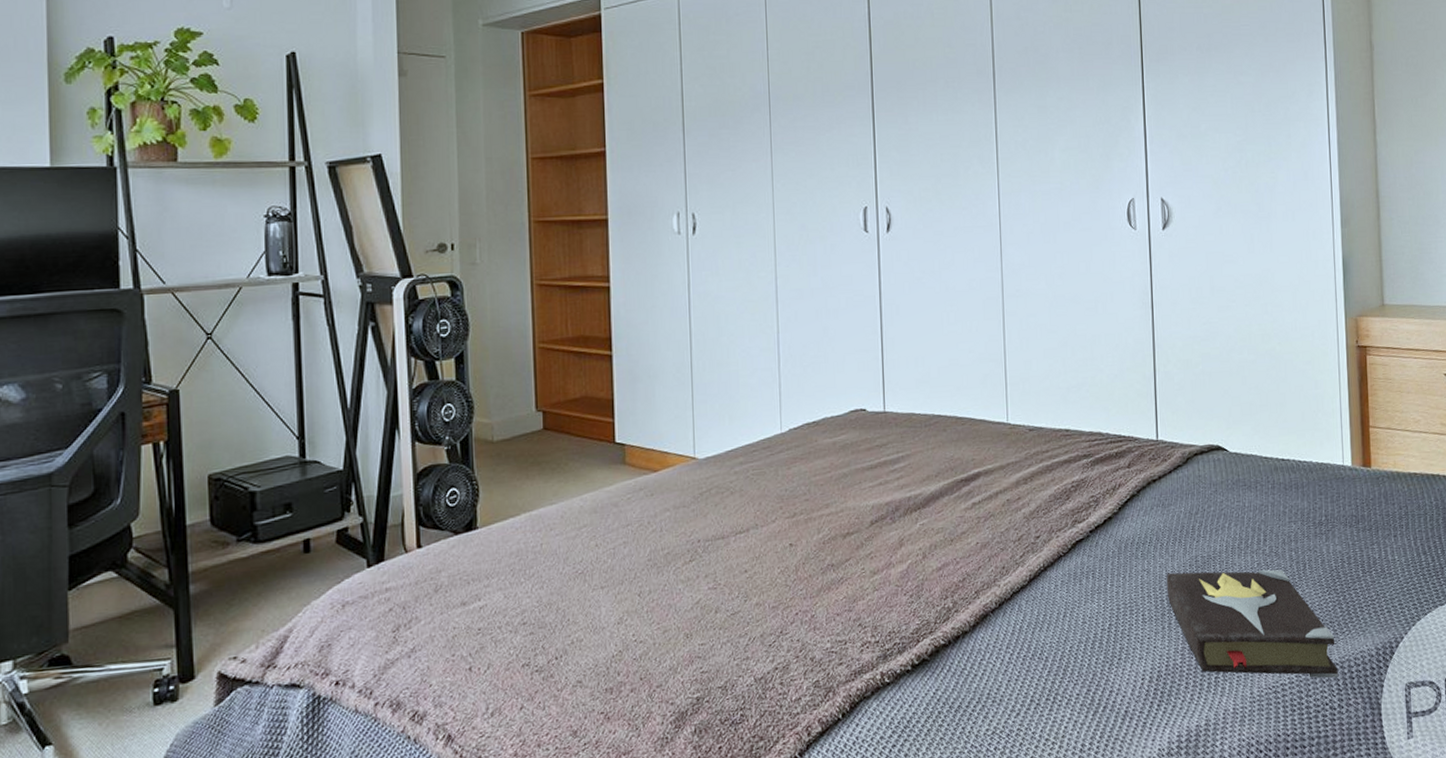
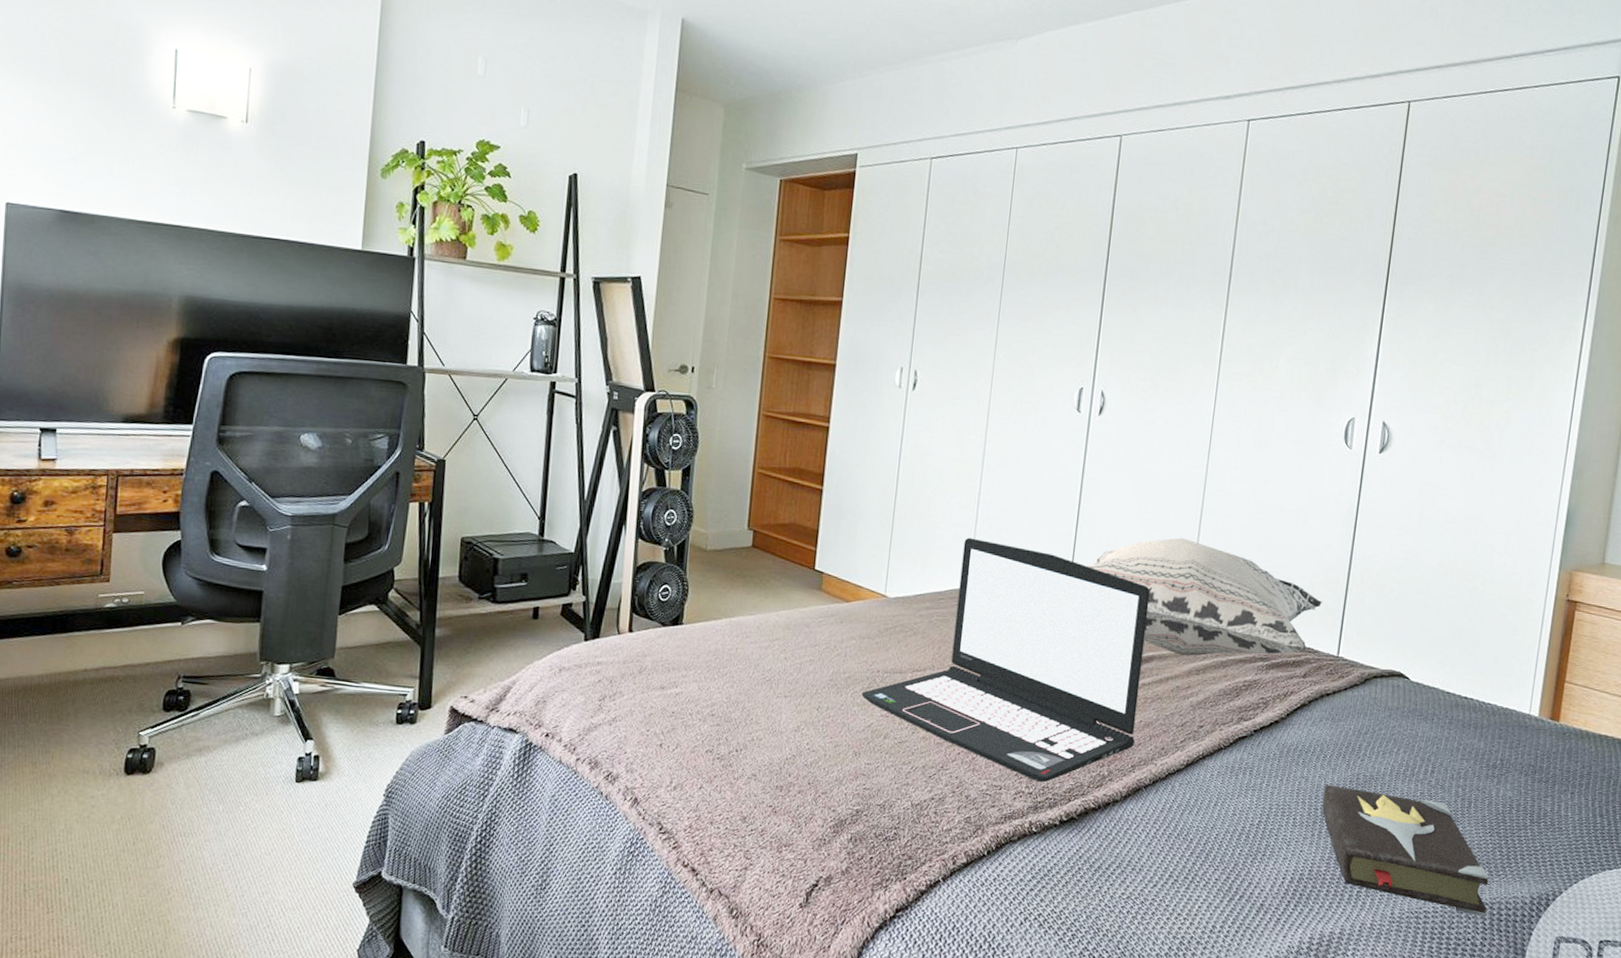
laptop: none [684,380,974,629] -> present [861,537,1150,783]
decorative pillow: none [899,345,1135,467] -> present [1087,538,1323,656]

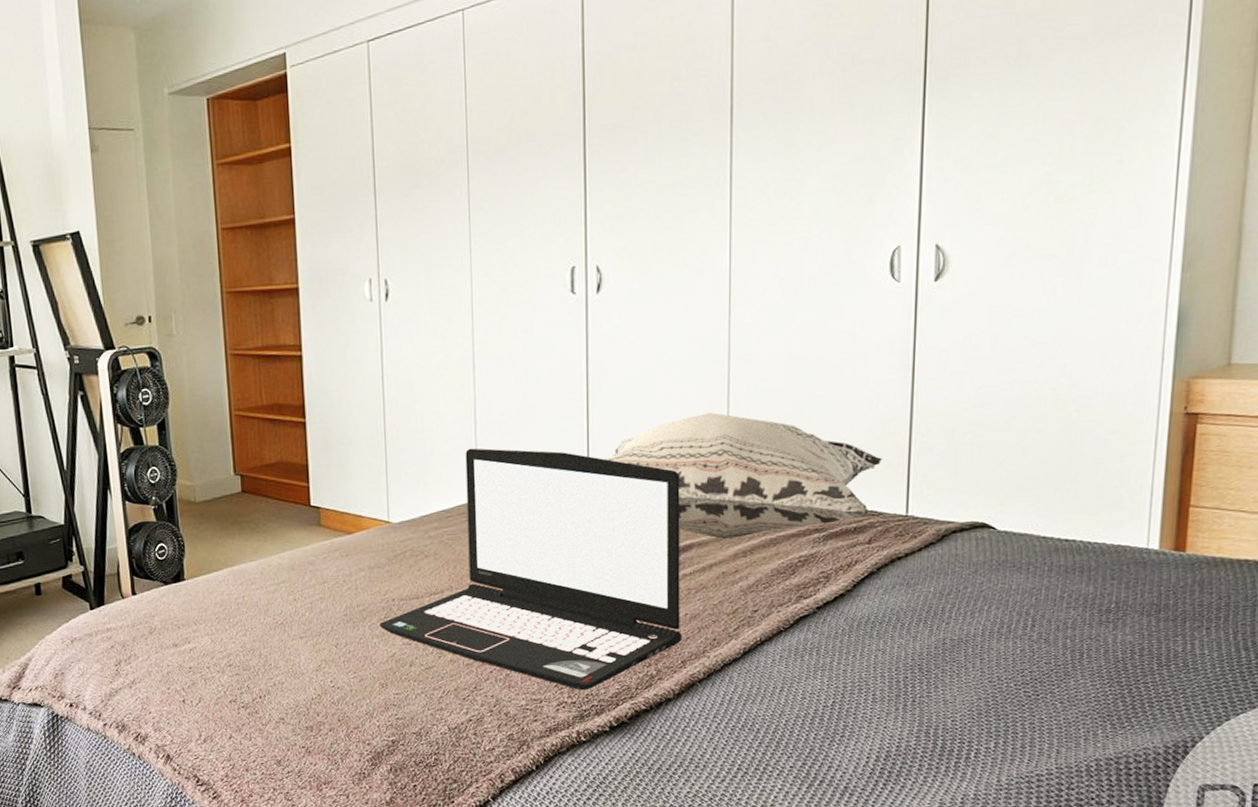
hardback book: present [1322,784,1489,916] -> none [904,654,1112,773]

